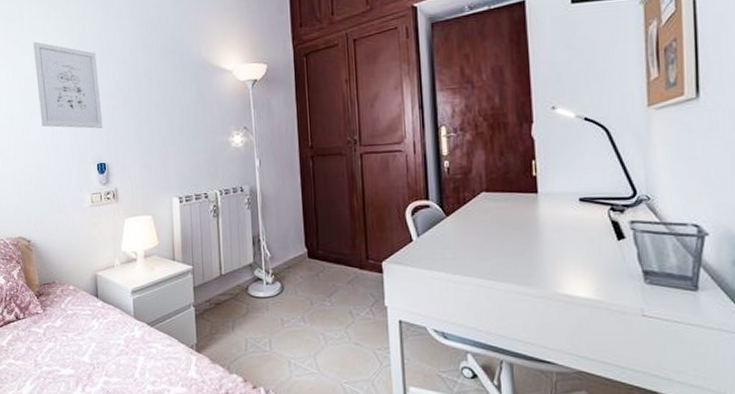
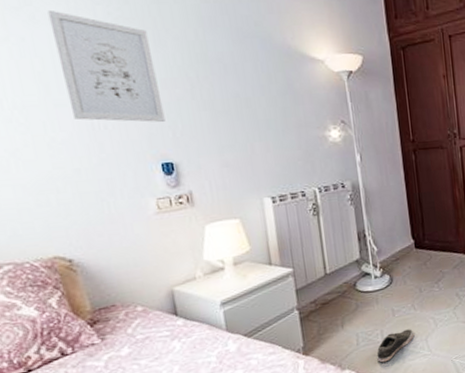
shoe: none [264,342,303,373] -> present [377,329,415,363]

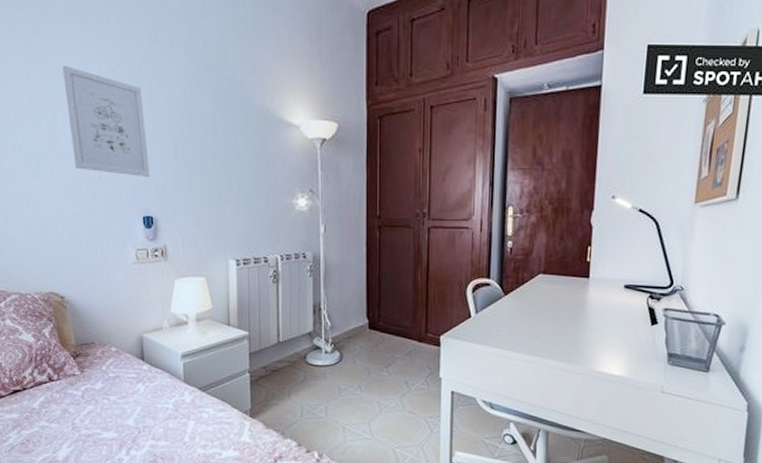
shoe: present [377,329,415,363] -> none [318,409,358,438]

